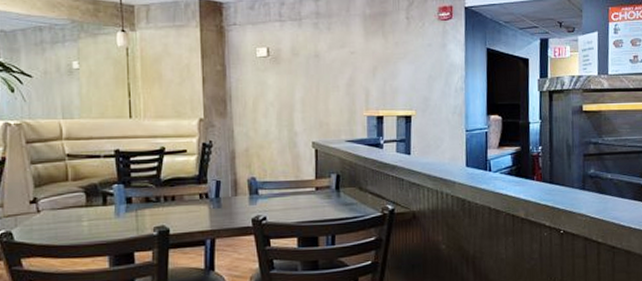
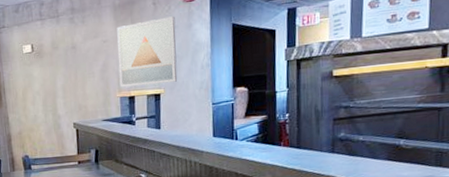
wall art: none [366,34,430,105] -> present [117,16,178,88]

